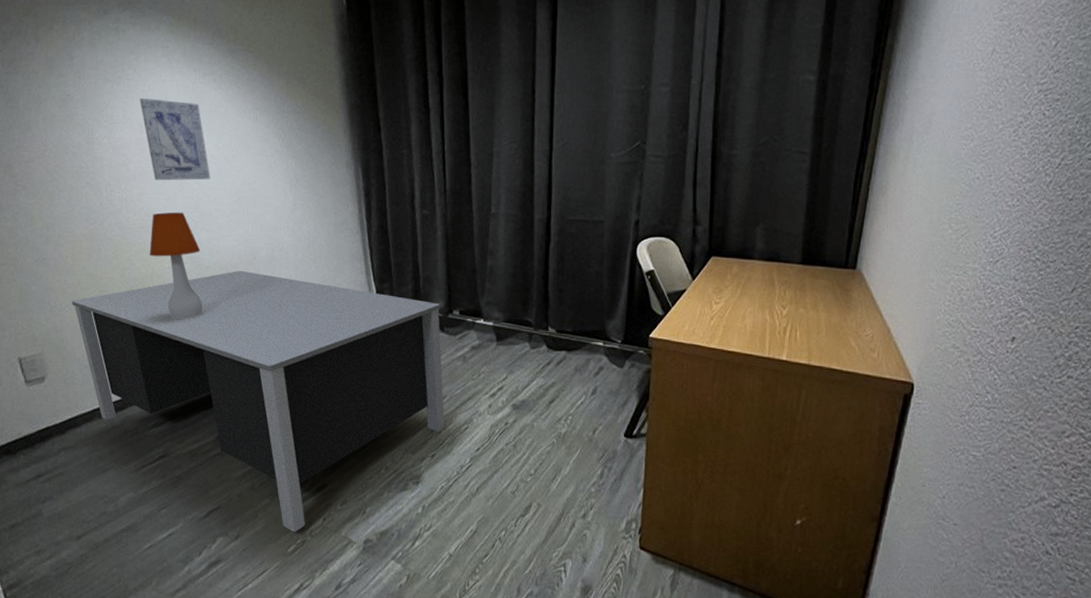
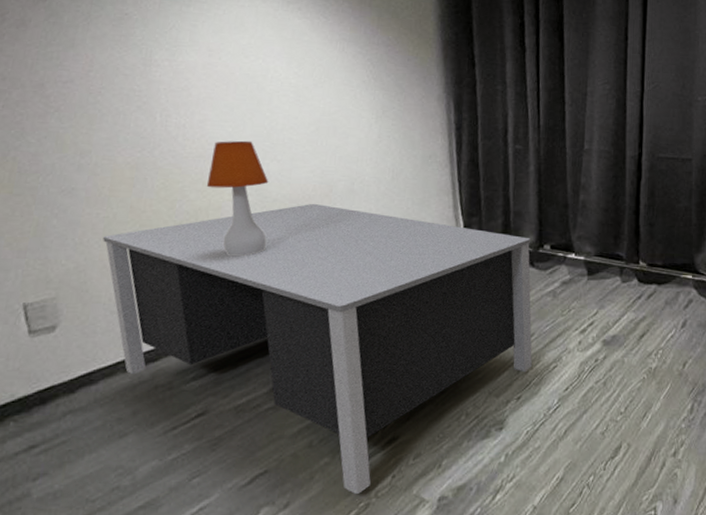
wall art: present [140,98,211,181] -> none [211,22,288,108]

